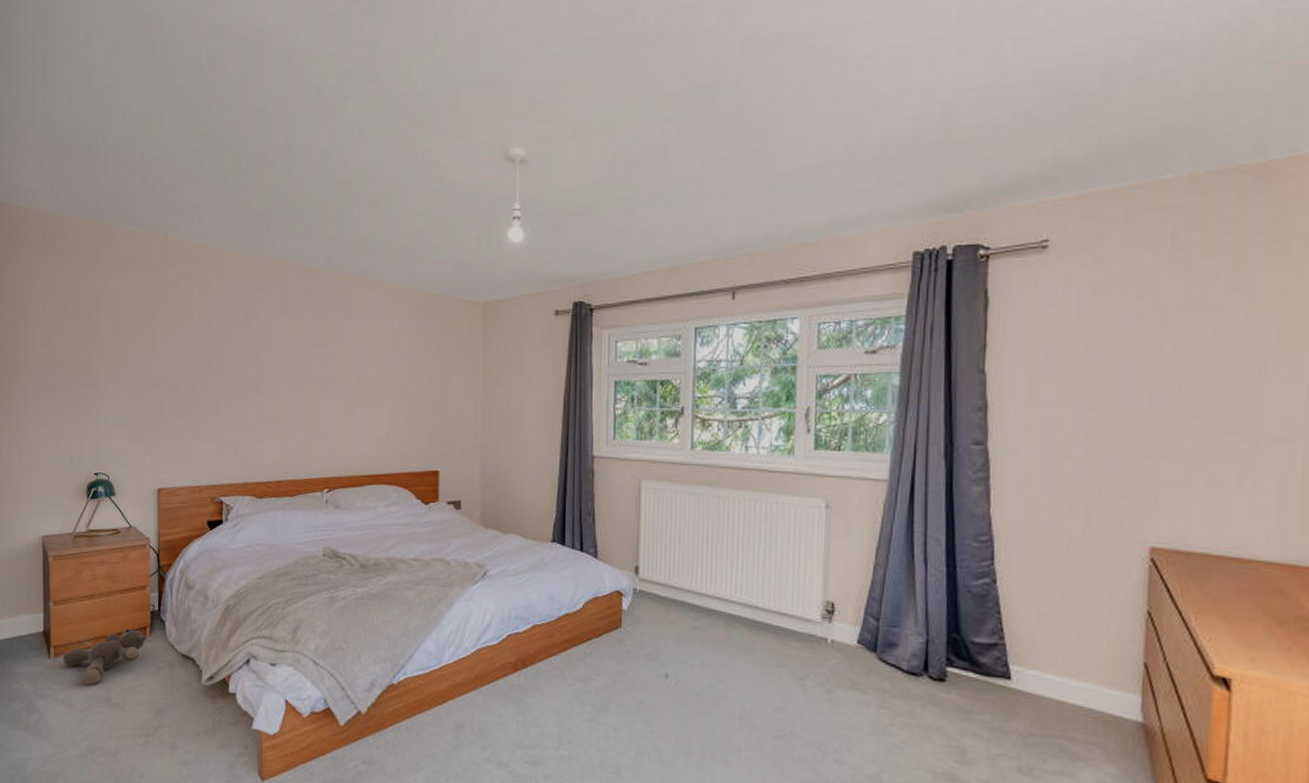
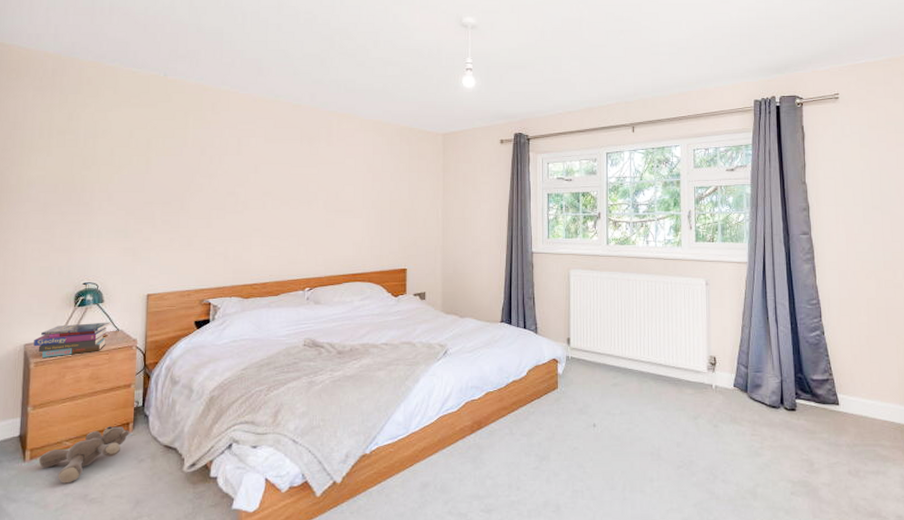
books: none [51,517,124,553] -> present [34,322,111,359]

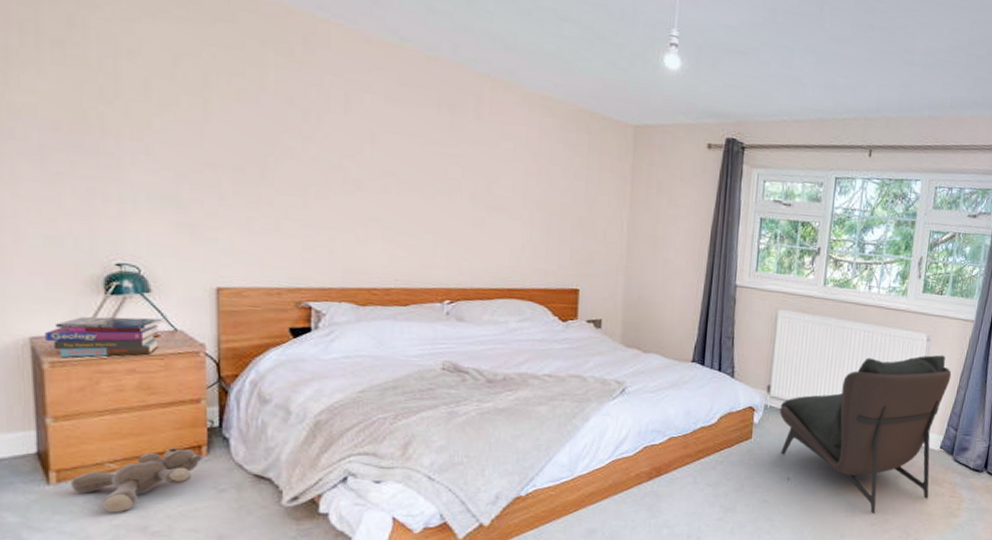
armless chair: none [580,297,734,457] -> present [779,355,952,515]

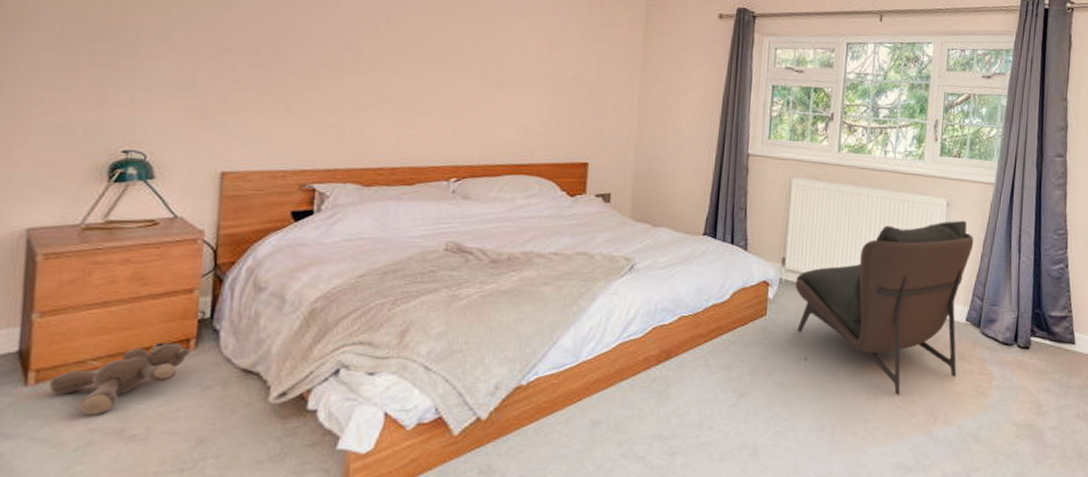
books: present [45,316,165,358] -> none [42,205,166,250]

